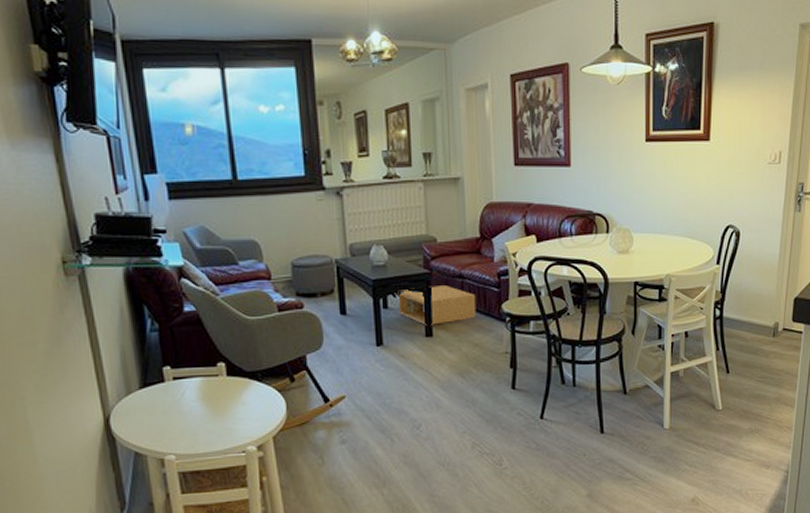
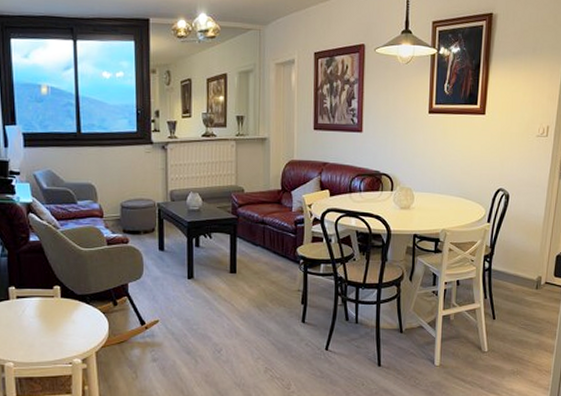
cardboard box: present [398,286,476,325] -> none [208,229,275,263]

